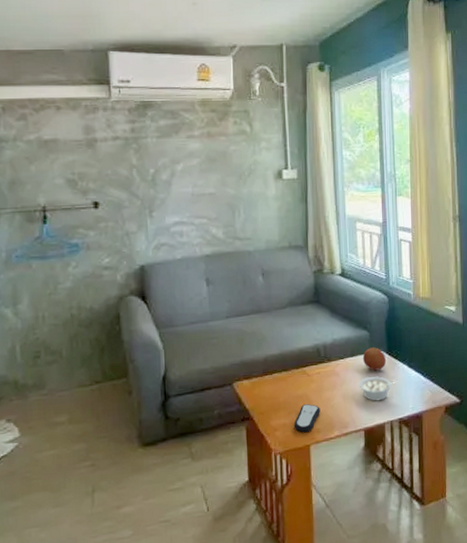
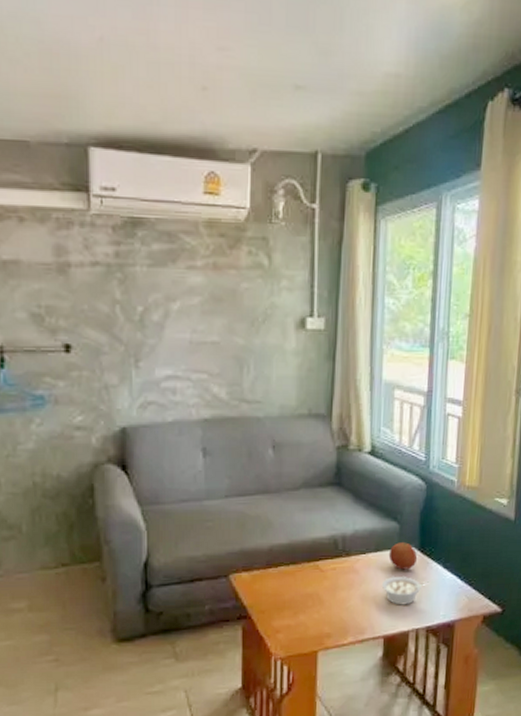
remote control: present [293,404,320,432] -> none [299,604,333,636]

